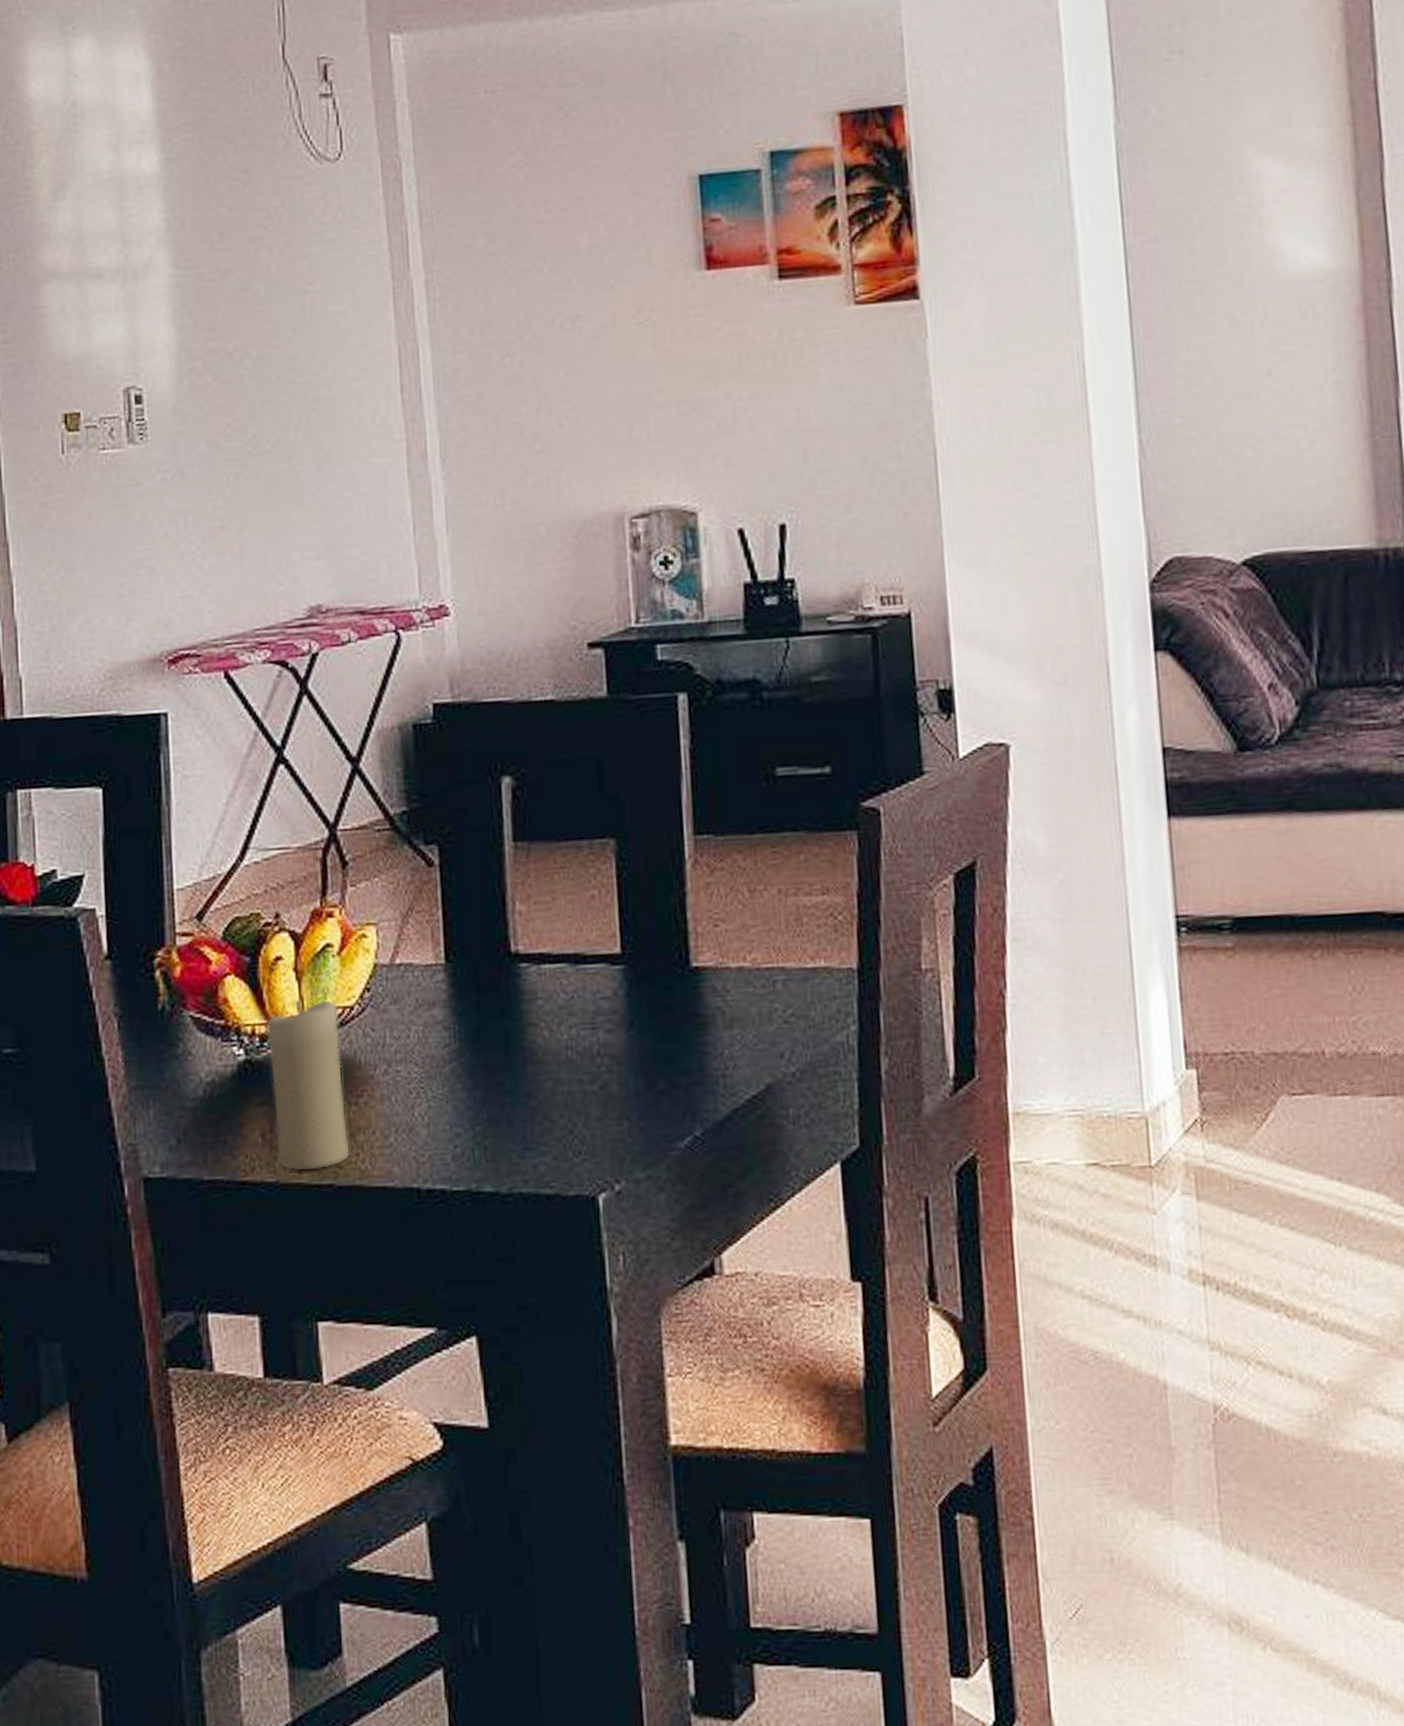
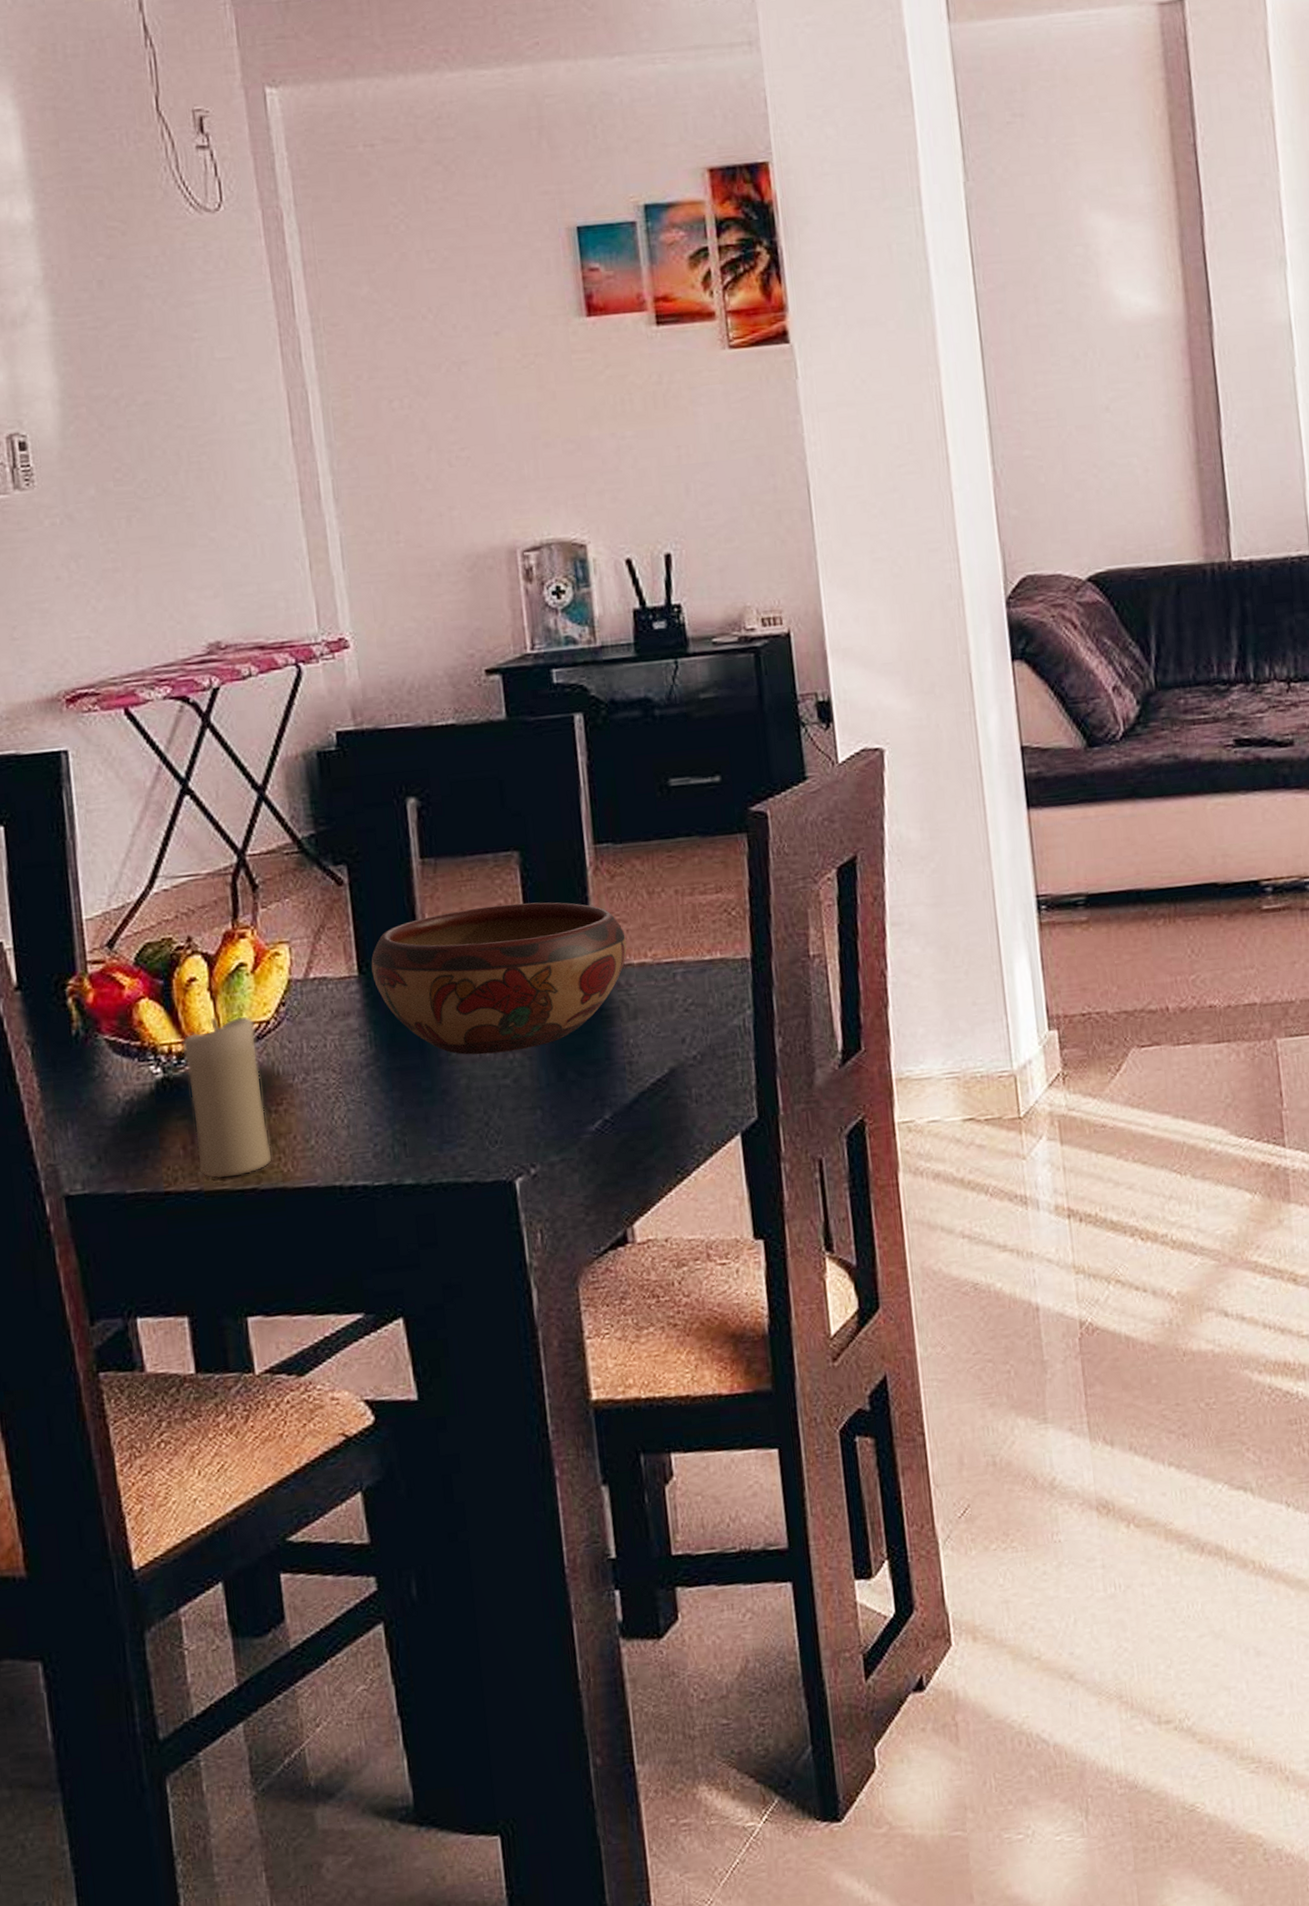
decorative bowl: none [458,895,725,1057] -> present [371,902,627,1055]

